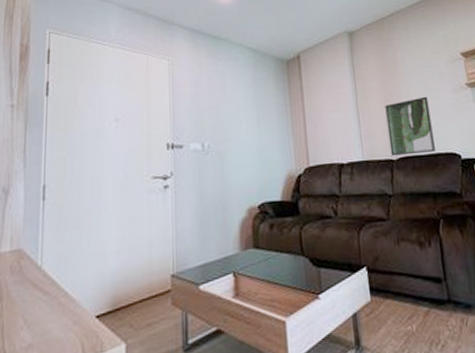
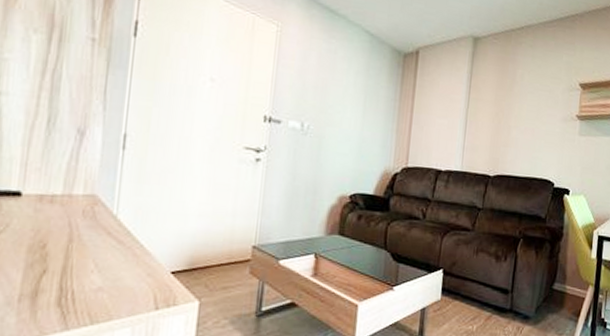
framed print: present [385,96,435,155] -> none [489,120,537,175]

